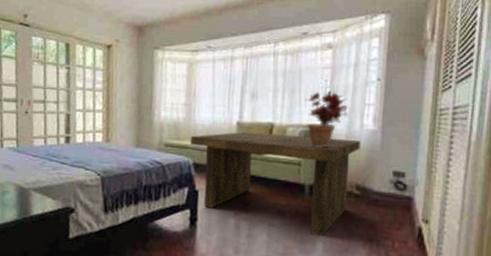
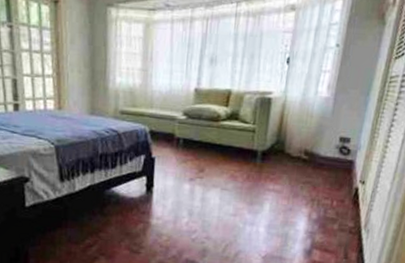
coffee table: present [190,131,360,237] -> none [146,98,313,198]
potted plant: present [304,92,349,148] -> none [263,58,305,115]

